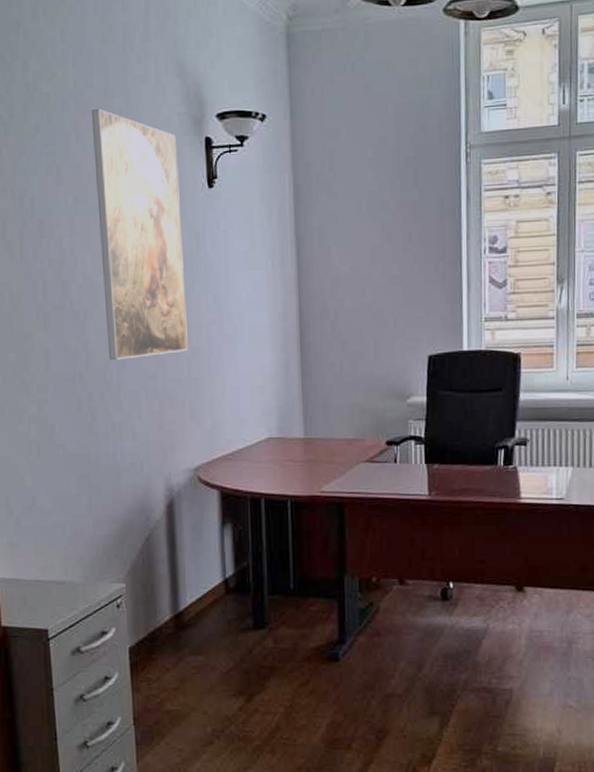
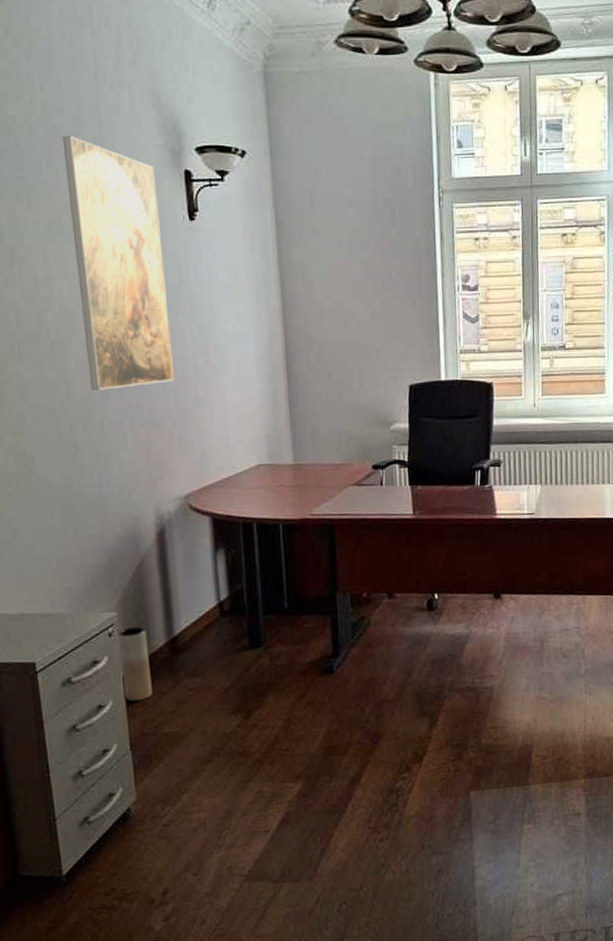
vase: none [126,600,157,675] -> present [118,626,153,702]

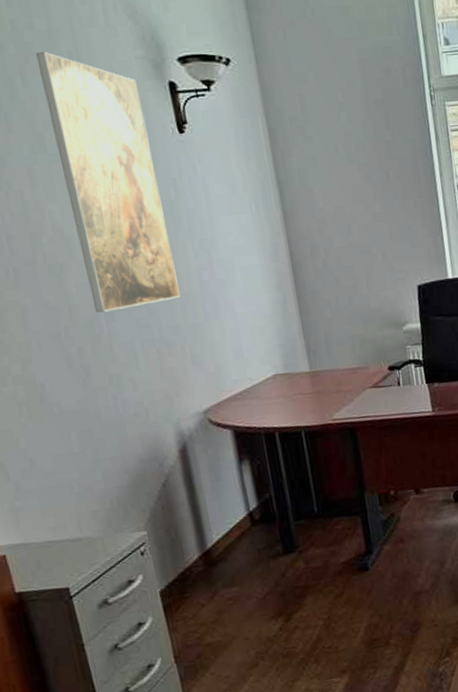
vase: present [118,626,153,702] -> none [150,543,192,616]

